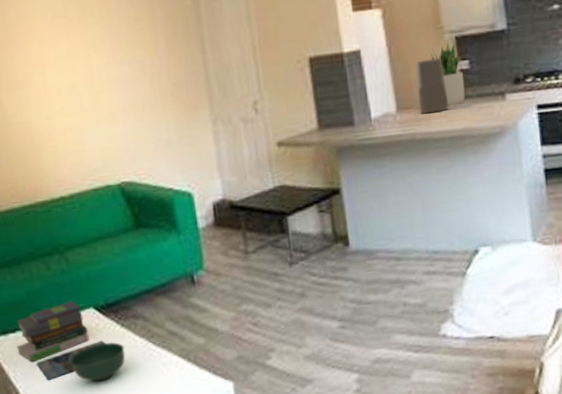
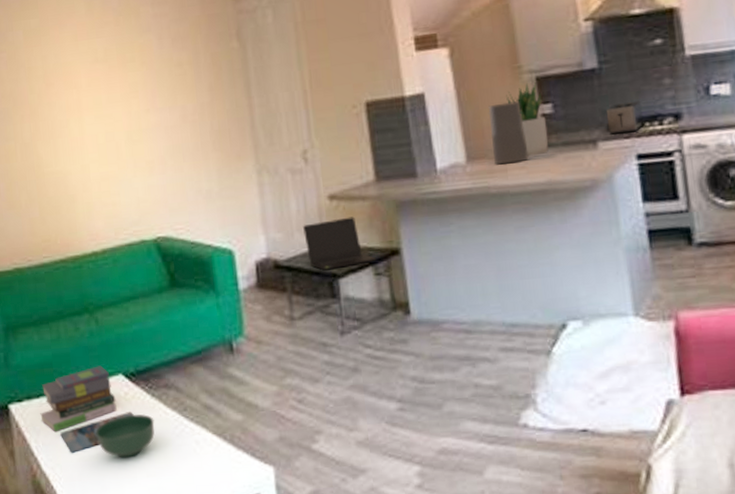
laptop: none [255,161,320,210] -> present [303,216,377,272]
toaster: none [512,58,543,88] -> present [606,100,643,135]

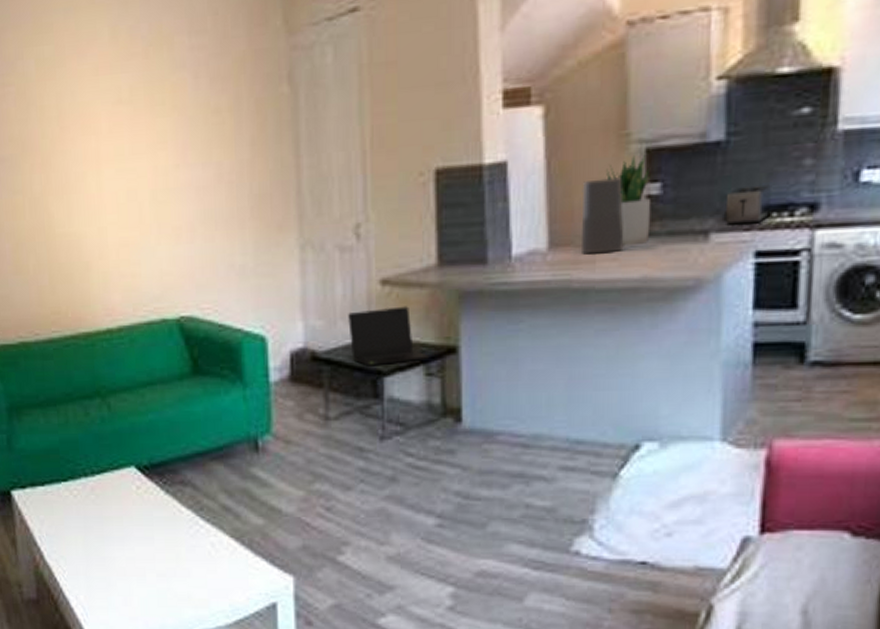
books: present [40,365,117,432] -> none [44,455,127,523]
magazine: present [60,412,134,453] -> none [65,507,145,546]
bowl: present [96,414,155,458] -> none [104,510,168,556]

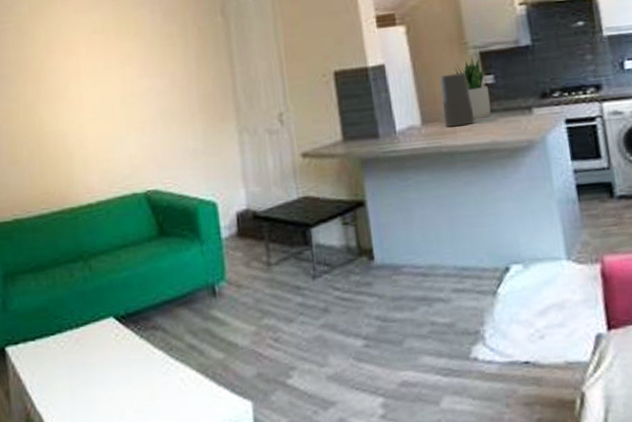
laptop: present [348,306,430,368] -> none [279,172,345,222]
toaster: present [725,184,771,225] -> none [538,73,570,102]

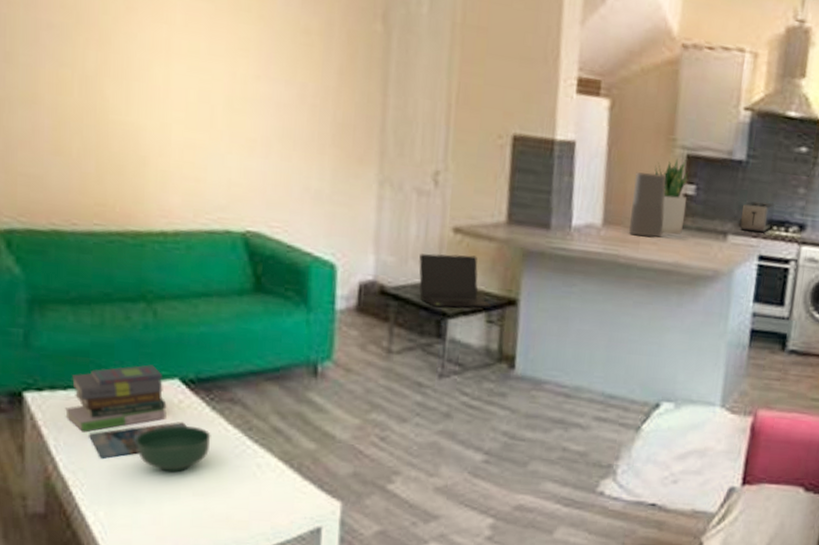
books: none [35,309,108,373] -> present [65,364,167,432]
magazine: none [54,352,123,392] -> present [89,422,187,459]
bowl: none [87,354,143,396] -> present [135,425,211,473]
laptop: none [279,172,345,222] -> present [419,253,492,309]
toaster: none [538,73,570,102] -> present [740,201,775,233]

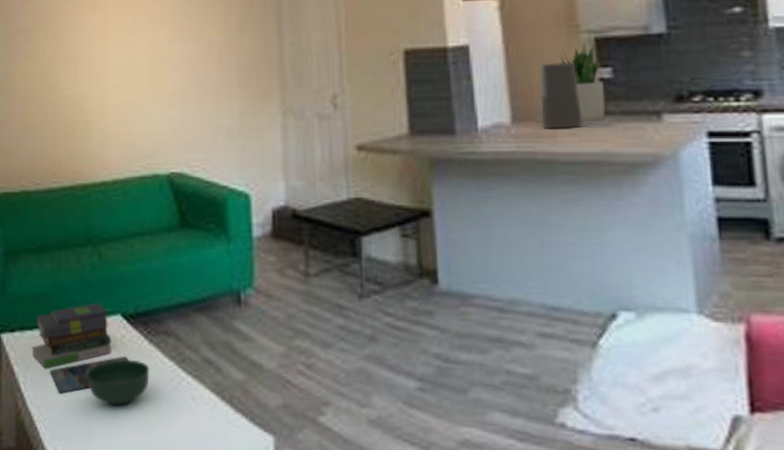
laptop: present [419,253,492,309] -> none [327,171,405,227]
toaster: present [740,201,775,233] -> none [673,72,717,107]

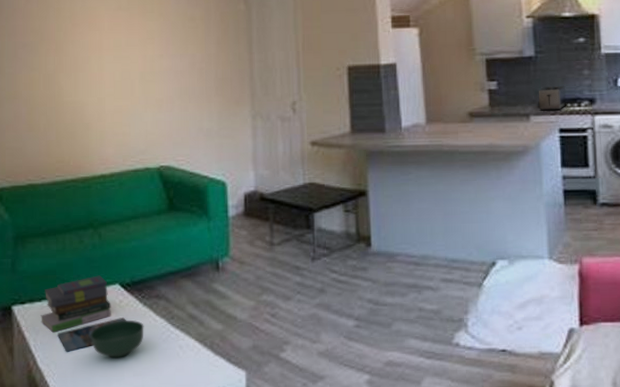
vase: present [539,62,582,131] -> none [446,77,476,129]
planter: present [560,43,606,125] -> none [461,63,492,124]
toaster: none [673,72,717,107] -> present [538,85,566,111]

